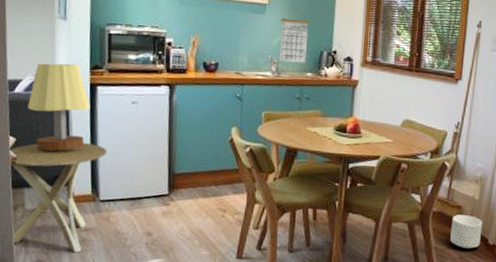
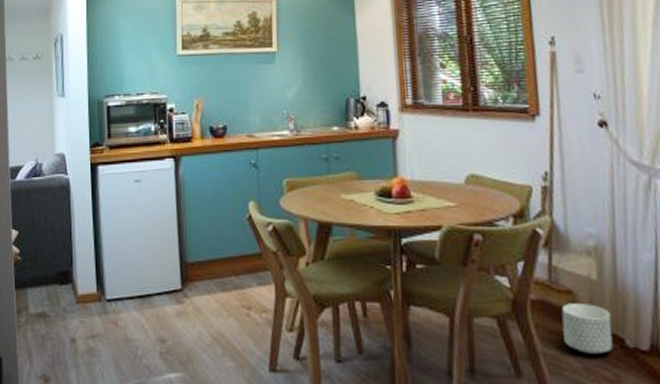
side table: present [10,142,107,253] -> none [13,231,112,366]
table lamp: present [28,63,90,151] -> none [29,143,92,244]
calendar: present [280,10,309,63] -> none [294,54,330,117]

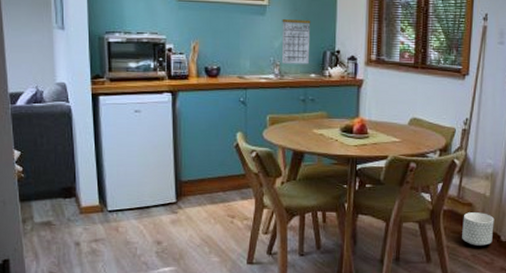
calendar: none [294,54,330,117] -> present [281,10,311,65]

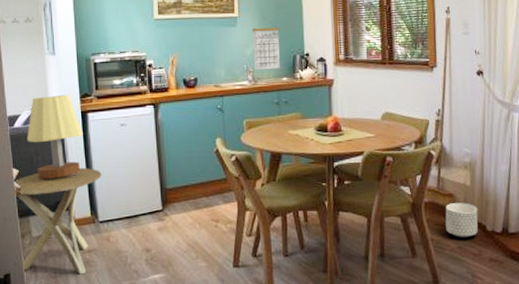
side table: none [16,153,113,264] -> present [14,167,102,275]
table lamp: none [31,74,93,164] -> present [27,94,83,179]

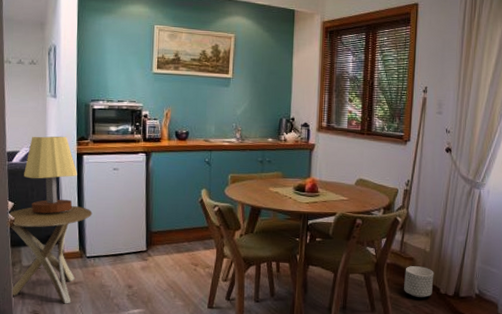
calendar: present [252,19,281,70] -> none [243,82,269,130]

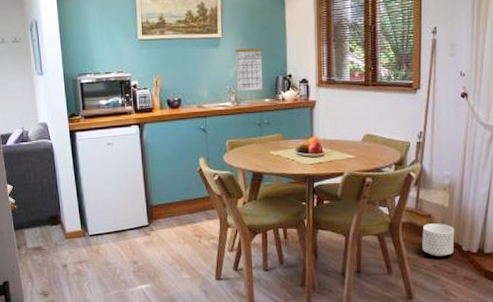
side table: present [9,205,93,304] -> none [9,184,91,284]
table lamp: present [24,136,77,214] -> none [19,114,72,195]
calendar: none [243,82,269,130] -> present [235,39,263,91]

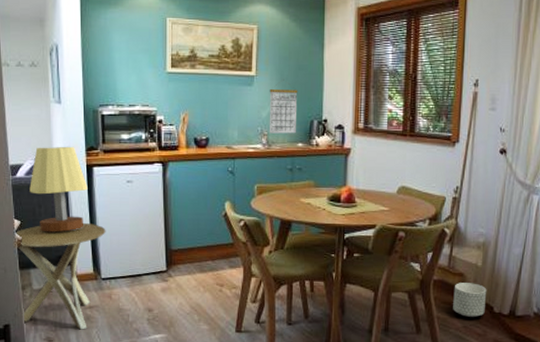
side table: none [9,184,91,284] -> present [16,222,106,330]
table lamp: none [19,114,72,195] -> present [30,146,88,233]

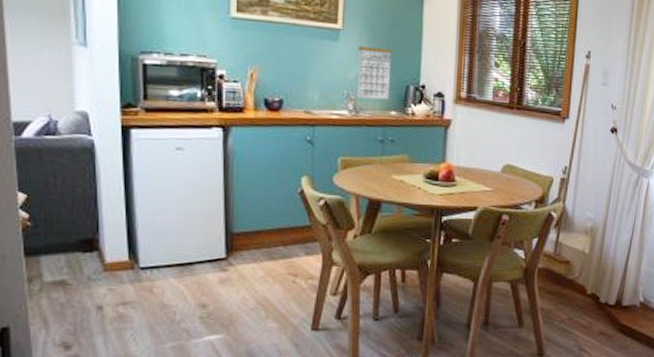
side table: present [16,222,106,330] -> none [20,198,147,332]
table lamp: present [30,146,88,233] -> none [41,100,123,210]
planter: present [453,283,487,318] -> none [558,271,594,309]

